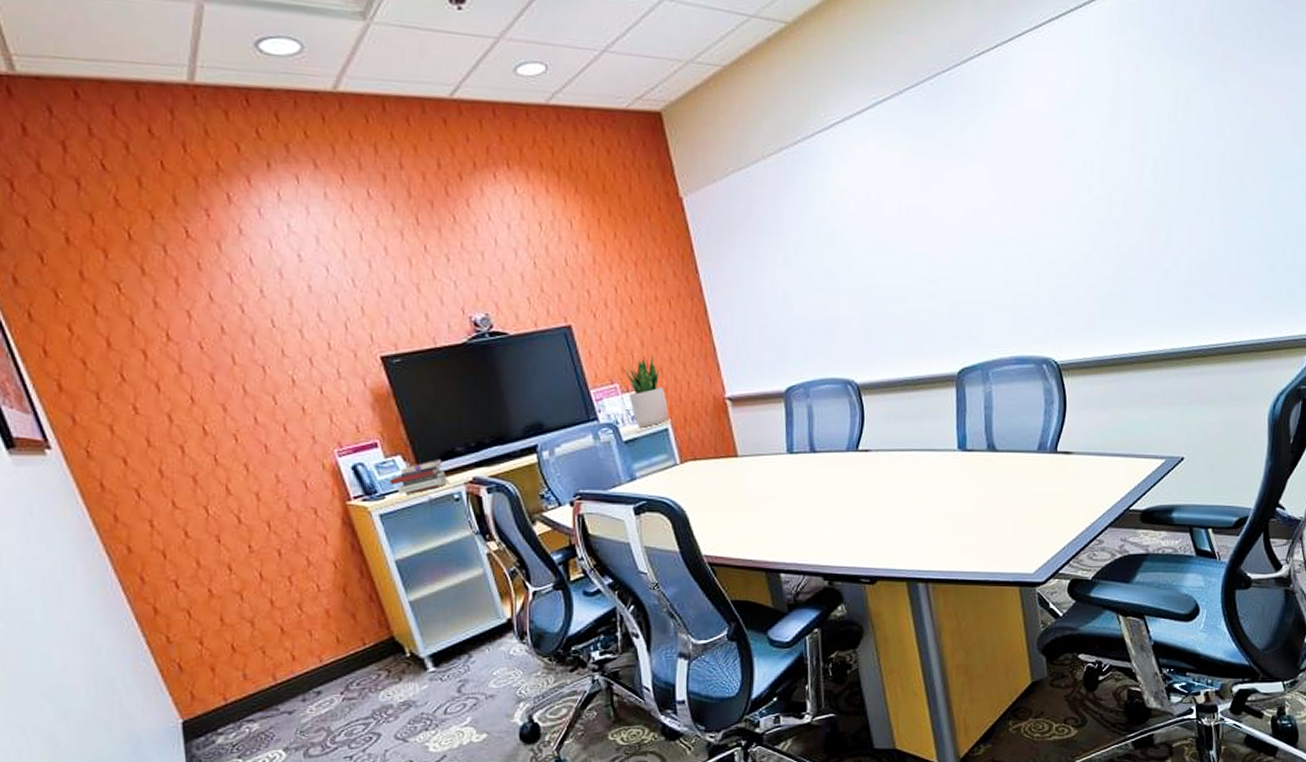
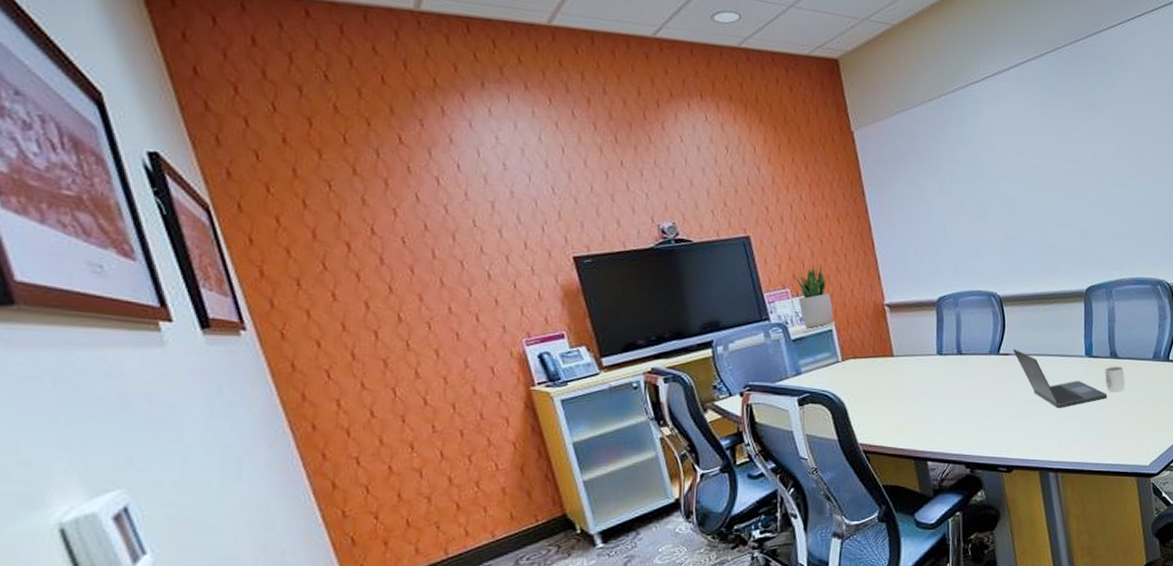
books: present [390,459,449,494] -> none [573,351,629,382]
laptop: none [874,444,985,510] -> present [1013,349,1108,408]
mug: none [980,460,1005,492] -> present [1104,366,1125,393]

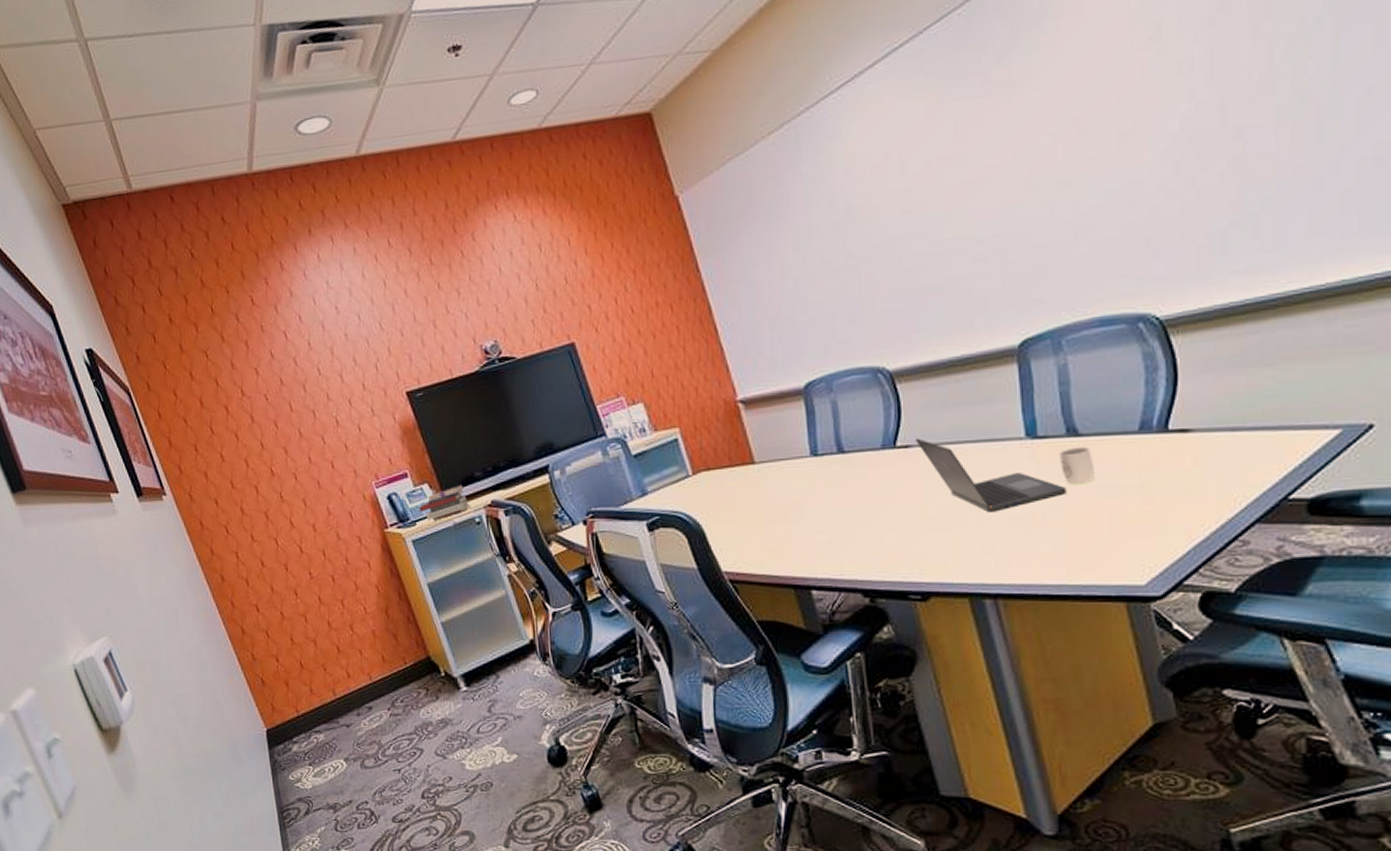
books: none [573,351,629,382] -> present [419,485,470,520]
planter: present [795,264,835,328] -> none [629,363,679,440]

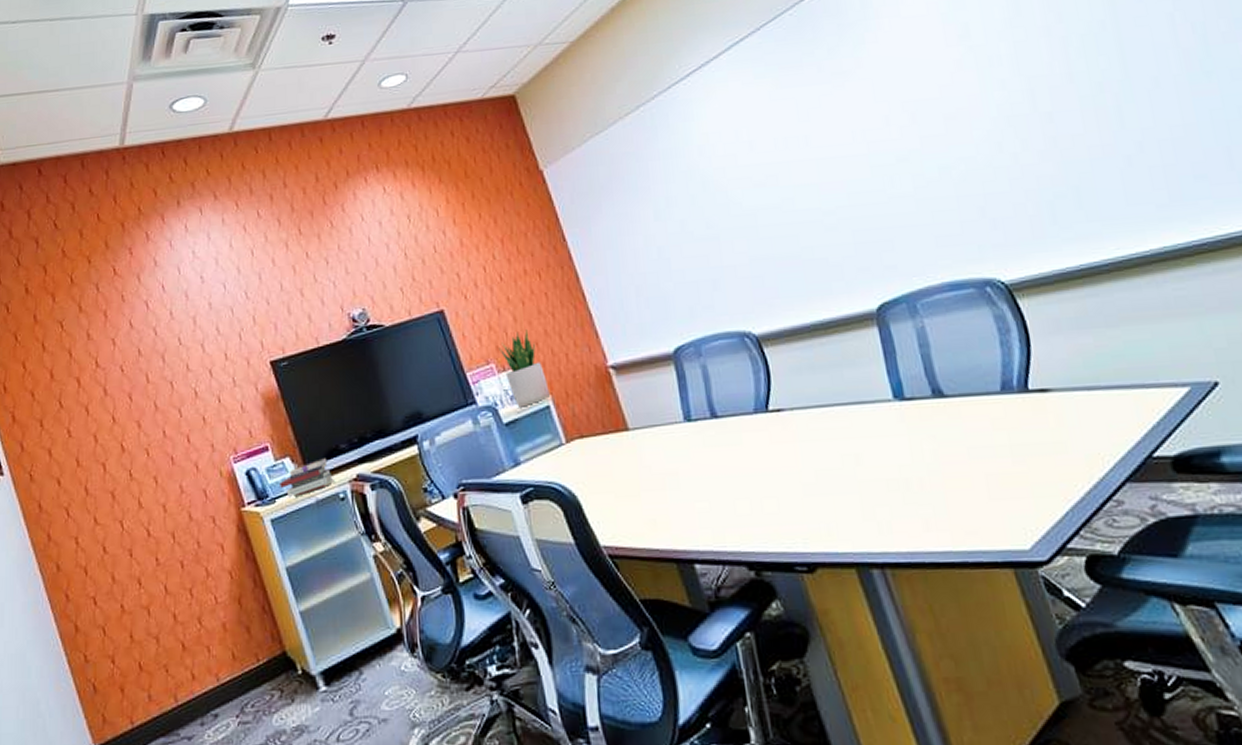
planter: none [629,363,679,440] -> present [499,329,551,408]
laptop: present [916,438,1067,512] -> none [787,401,940,476]
mug: present [1059,447,1094,486] -> none [927,408,965,448]

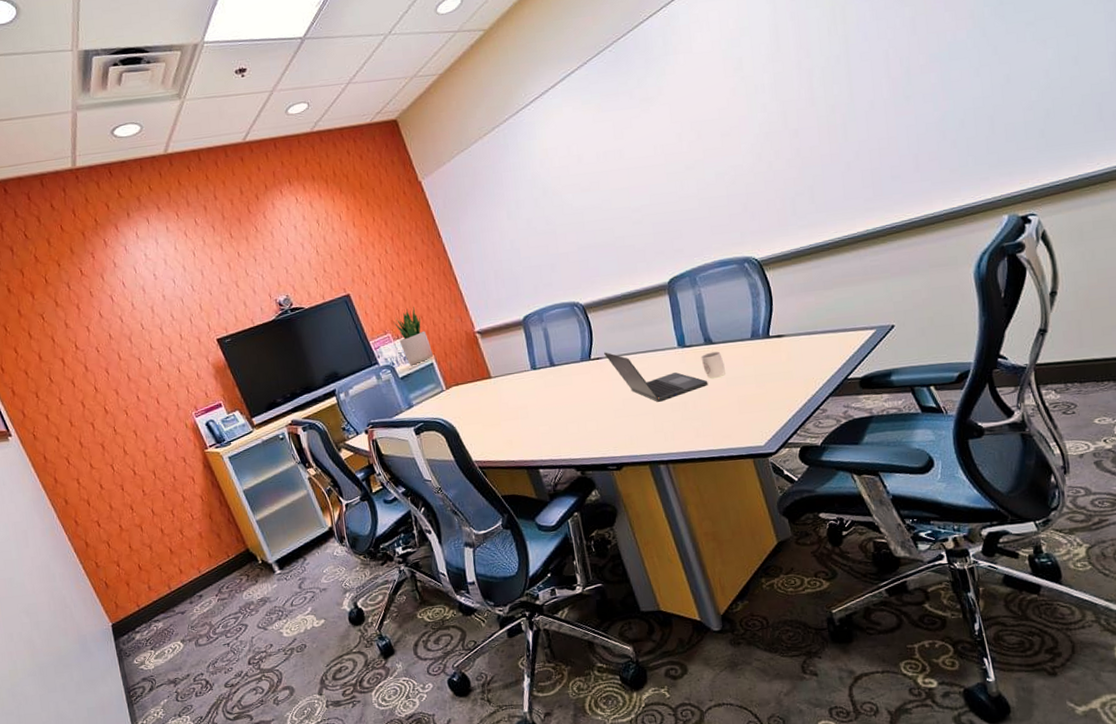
books: present [280,458,334,497] -> none [233,410,275,440]
laptop: none [787,401,940,476] -> present [604,352,708,402]
mug: none [927,408,965,448] -> present [701,351,726,379]

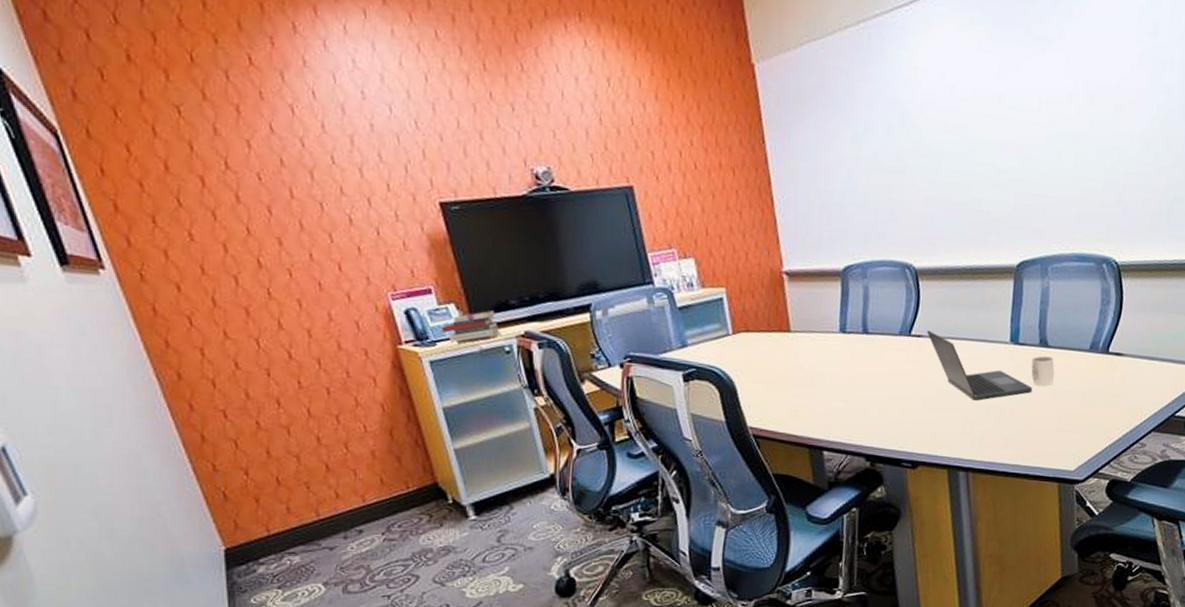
books: none [233,410,275,440] -> present [442,310,501,343]
planter: present [393,307,434,365] -> none [683,222,726,296]

